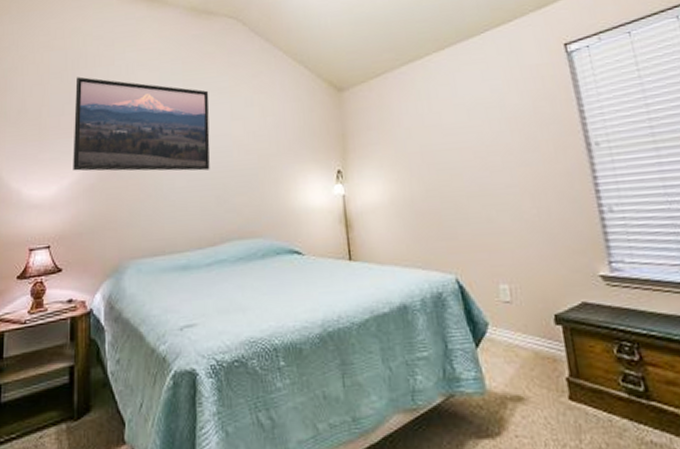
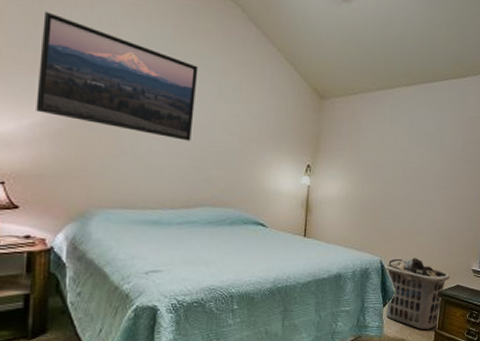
clothes hamper: none [464,269,568,380] -> present [384,258,450,331]

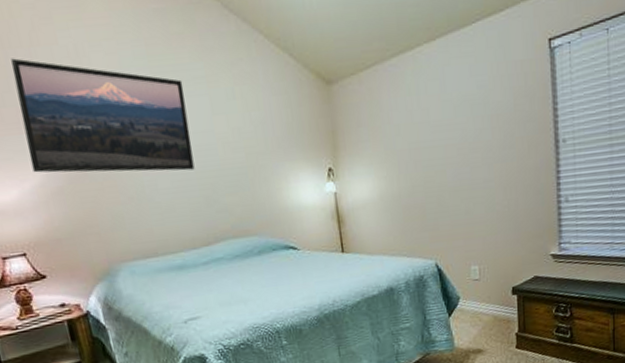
clothes hamper: present [384,258,450,331] -> none [442,253,524,336]

